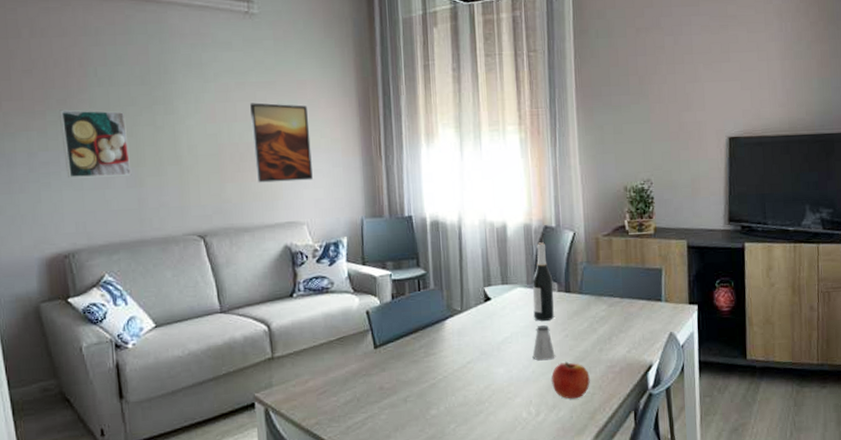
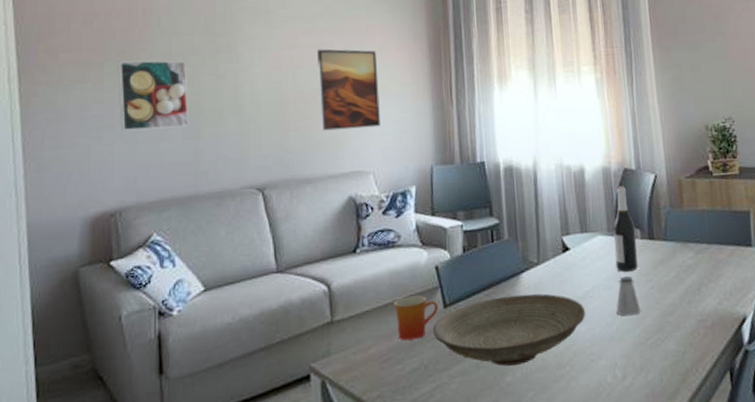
mug: none [328,337,369,376] -> present [393,295,438,341]
decorative bowl: none [364,338,505,401] -> present [432,293,586,366]
apple: present [552,361,590,399] -> none [638,316,680,360]

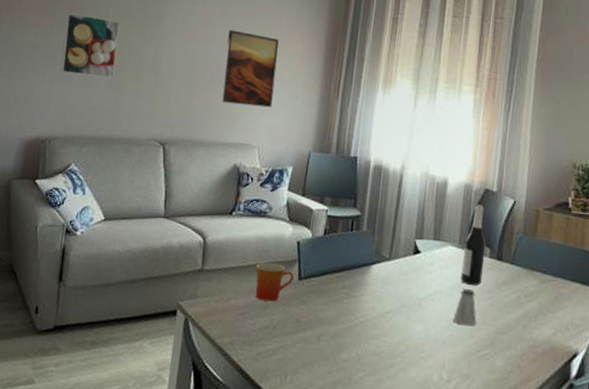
decorative bowl: present [432,293,586,366] -> none [285,281,425,346]

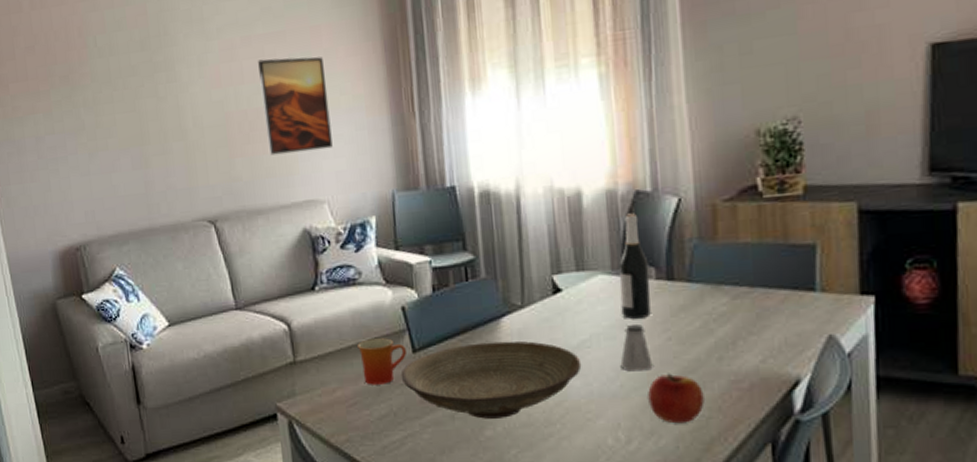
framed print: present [60,12,120,79] -> none [63,83,137,163]
decorative bowl: none [285,281,425,346] -> present [400,341,582,419]
apple: none [469,331,509,373] -> present [648,373,705,424]

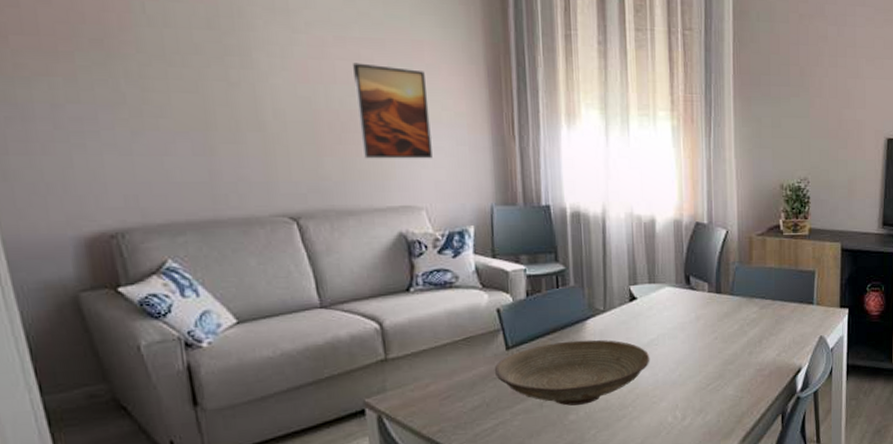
mug: present [357,338,406,385] -> none [452,337,500,380]
wine bottle: present [618,213,651,319] -> none [681,240,704,323]
saltshaker: present [620,323,653,372] -> none [680,326,703,364]
apple: present [648,373,705,424] -> none [699,364,739,403]

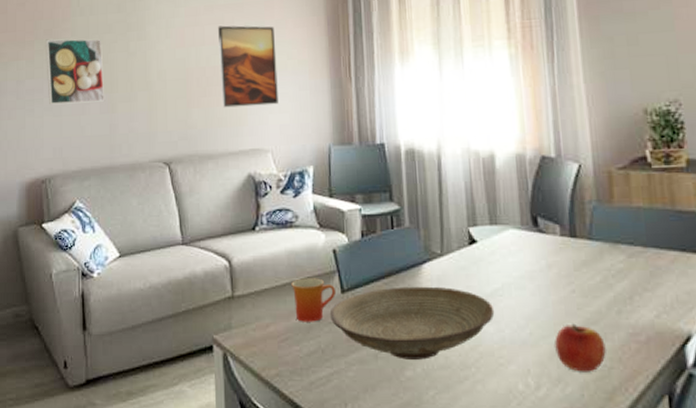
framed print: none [94,52,199,141] -> present [46,39,105,105]
mug: none [452,337,500,380] -> present [291,278,335,322]
apple: none [699,364,739,403] -> present [555,323,606,372]

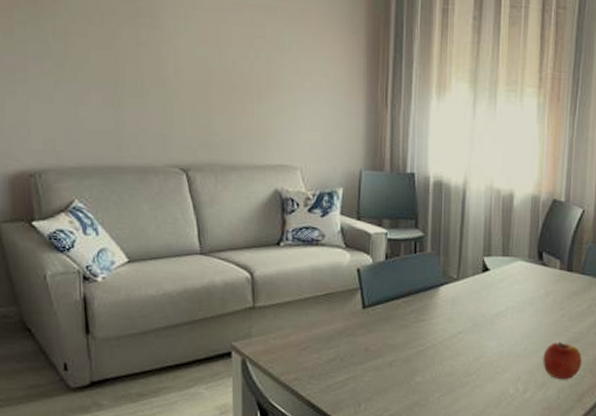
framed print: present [46,39,105,105] -> none [29,9,110,94]
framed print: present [218,25,278,108] -> none [247,28,311,122]
mug: present [291,278,335,322] -> none [314,293,357,333]
decorative bowl: present [329,286,495,360] -> none [350,305,498,368]

